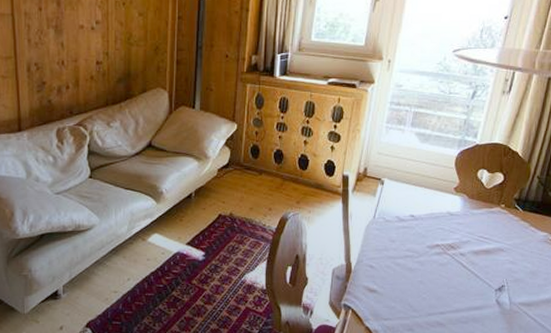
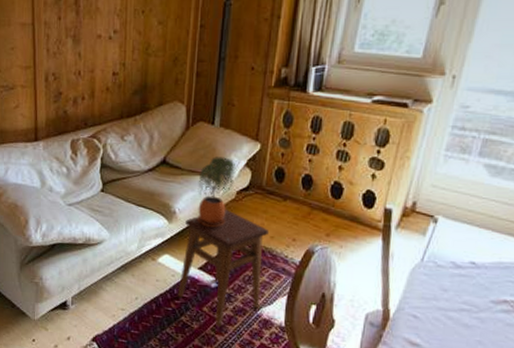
stool: none [168,186,248,298] -> present [177,209,269,328]
potted plant: none [182,138,216,205] -> present [197,157,235,228]

